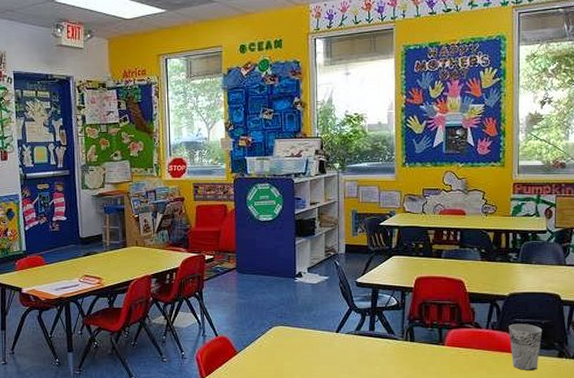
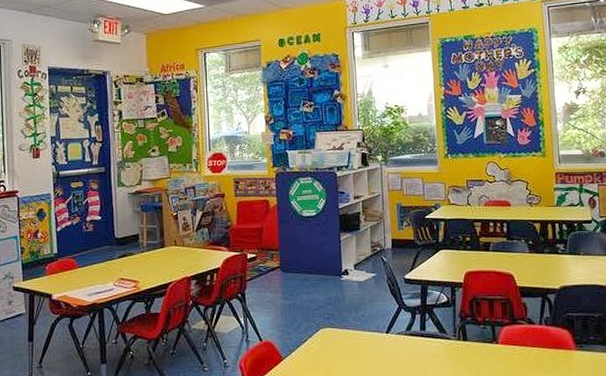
cup: present [509,324,543,370] -> none [562,318,597,368]

